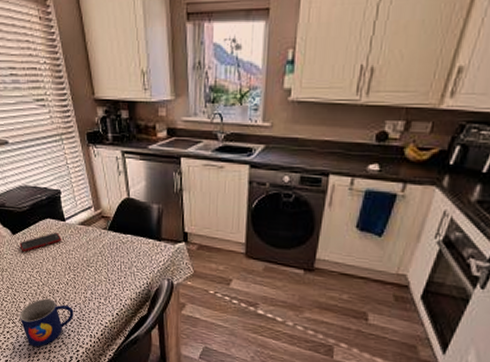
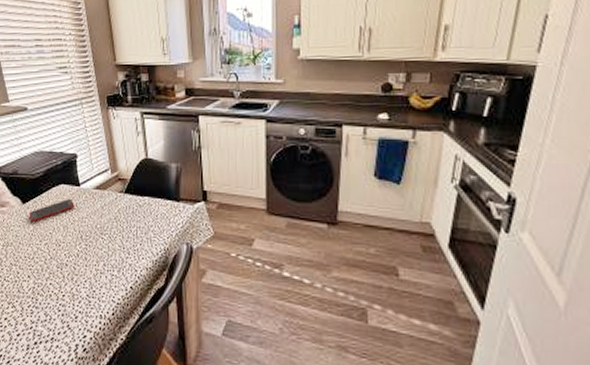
mug: present [20,298,74,347] -> none [21,274,83,335]

